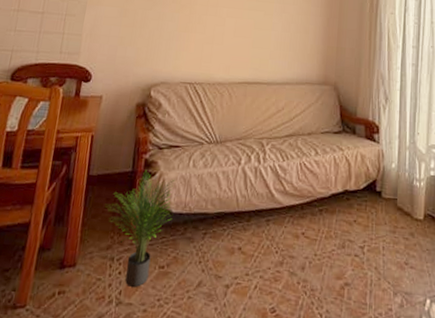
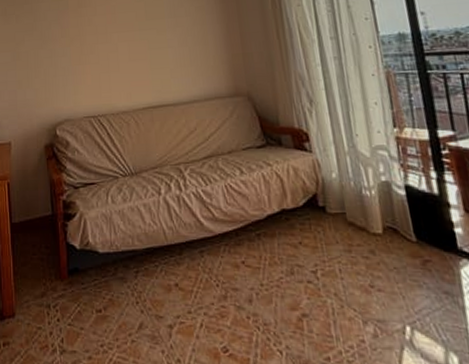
potted plant: present [105,169,175,287] -> none [33,211,100,334]

